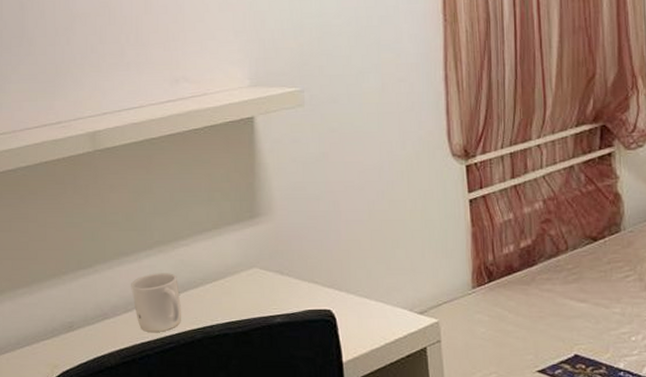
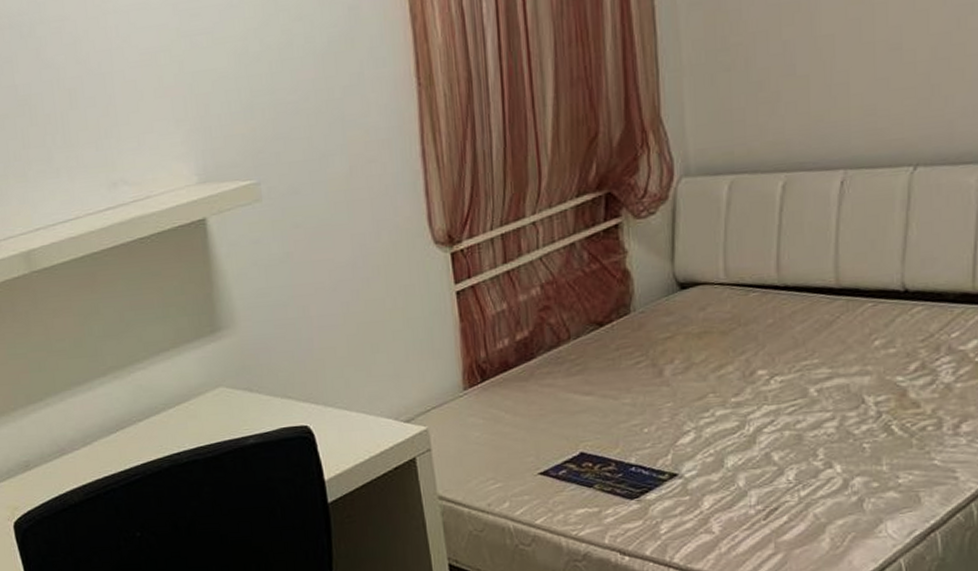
mug: present [131,273,181,332] -> none [87,400,145,465]

